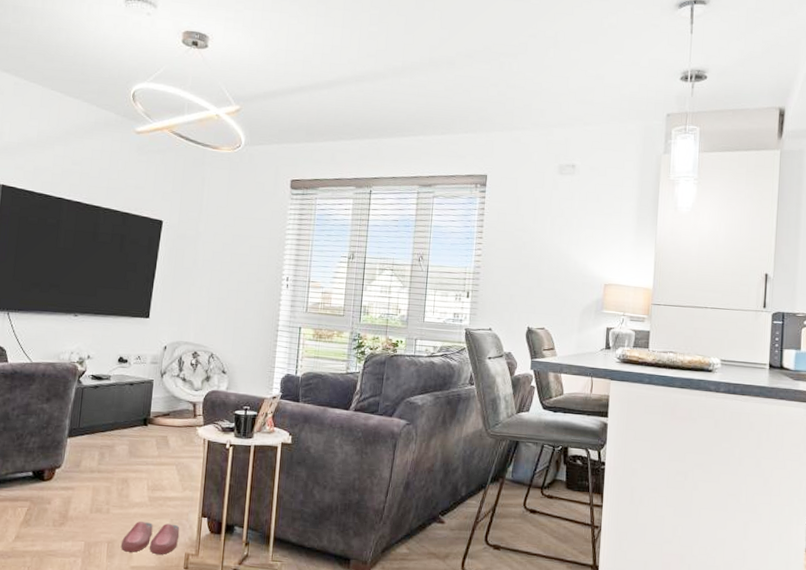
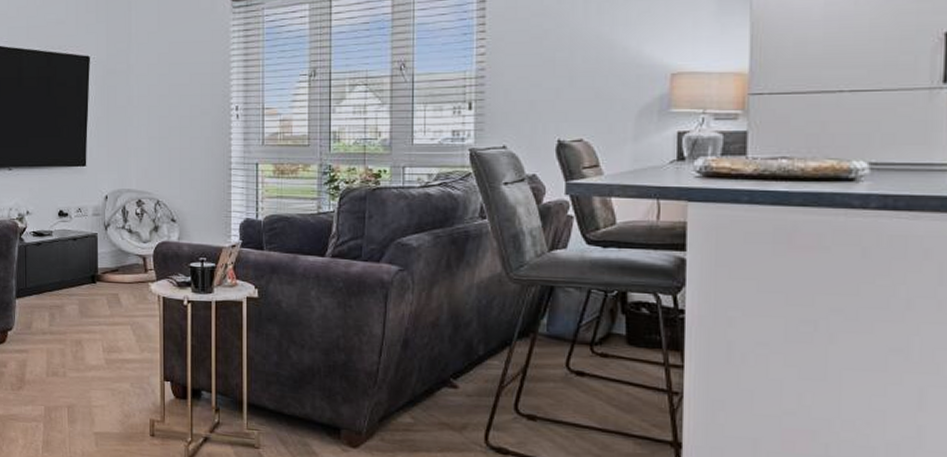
slippers: present [121,521,180,554] -> none [82,385,142,420]

